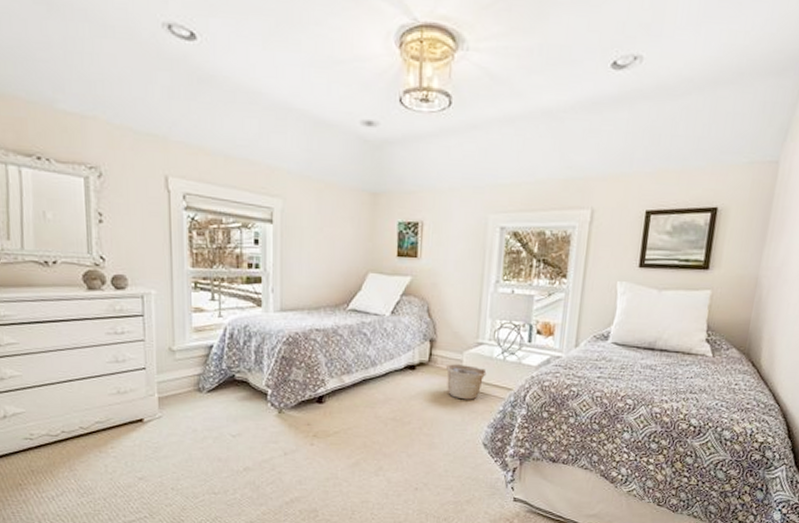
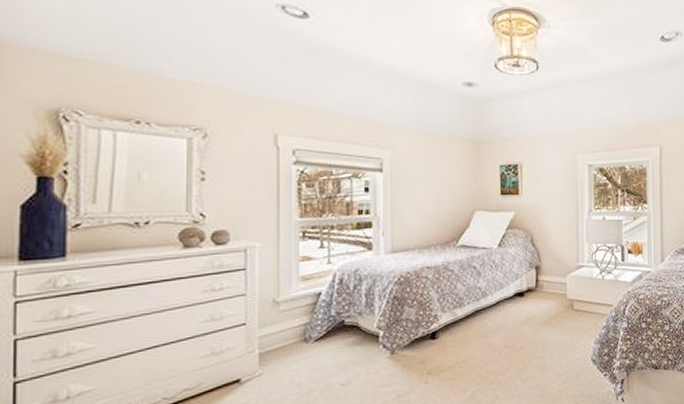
basket: present [445,364,487,400] -> none [551,287,589,320]

